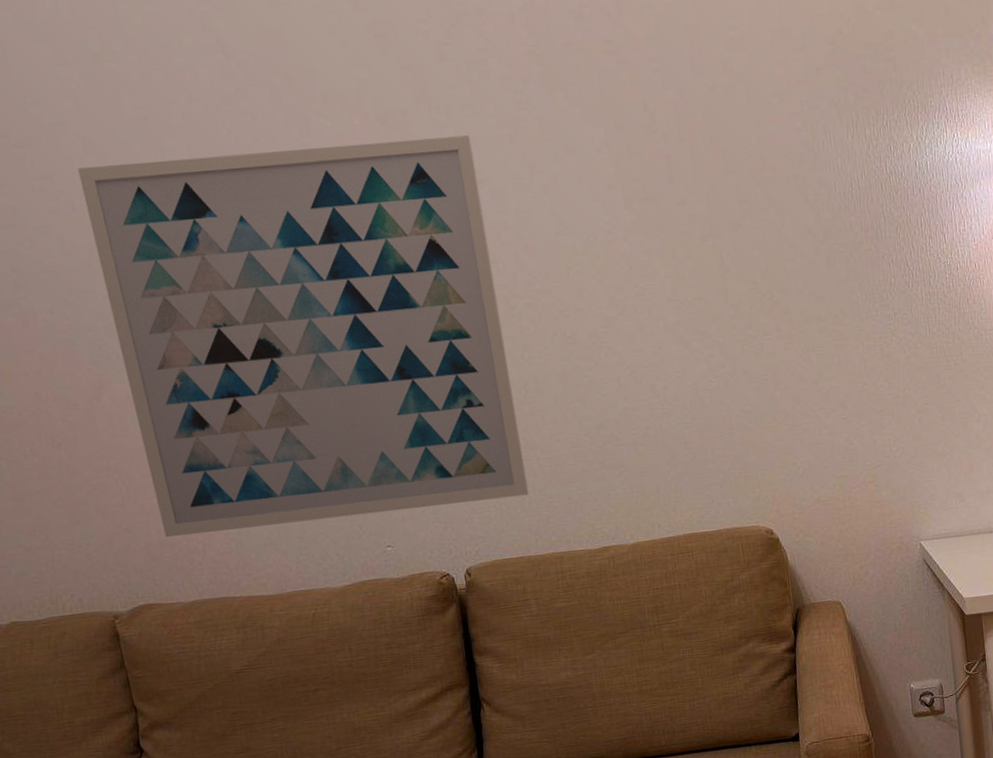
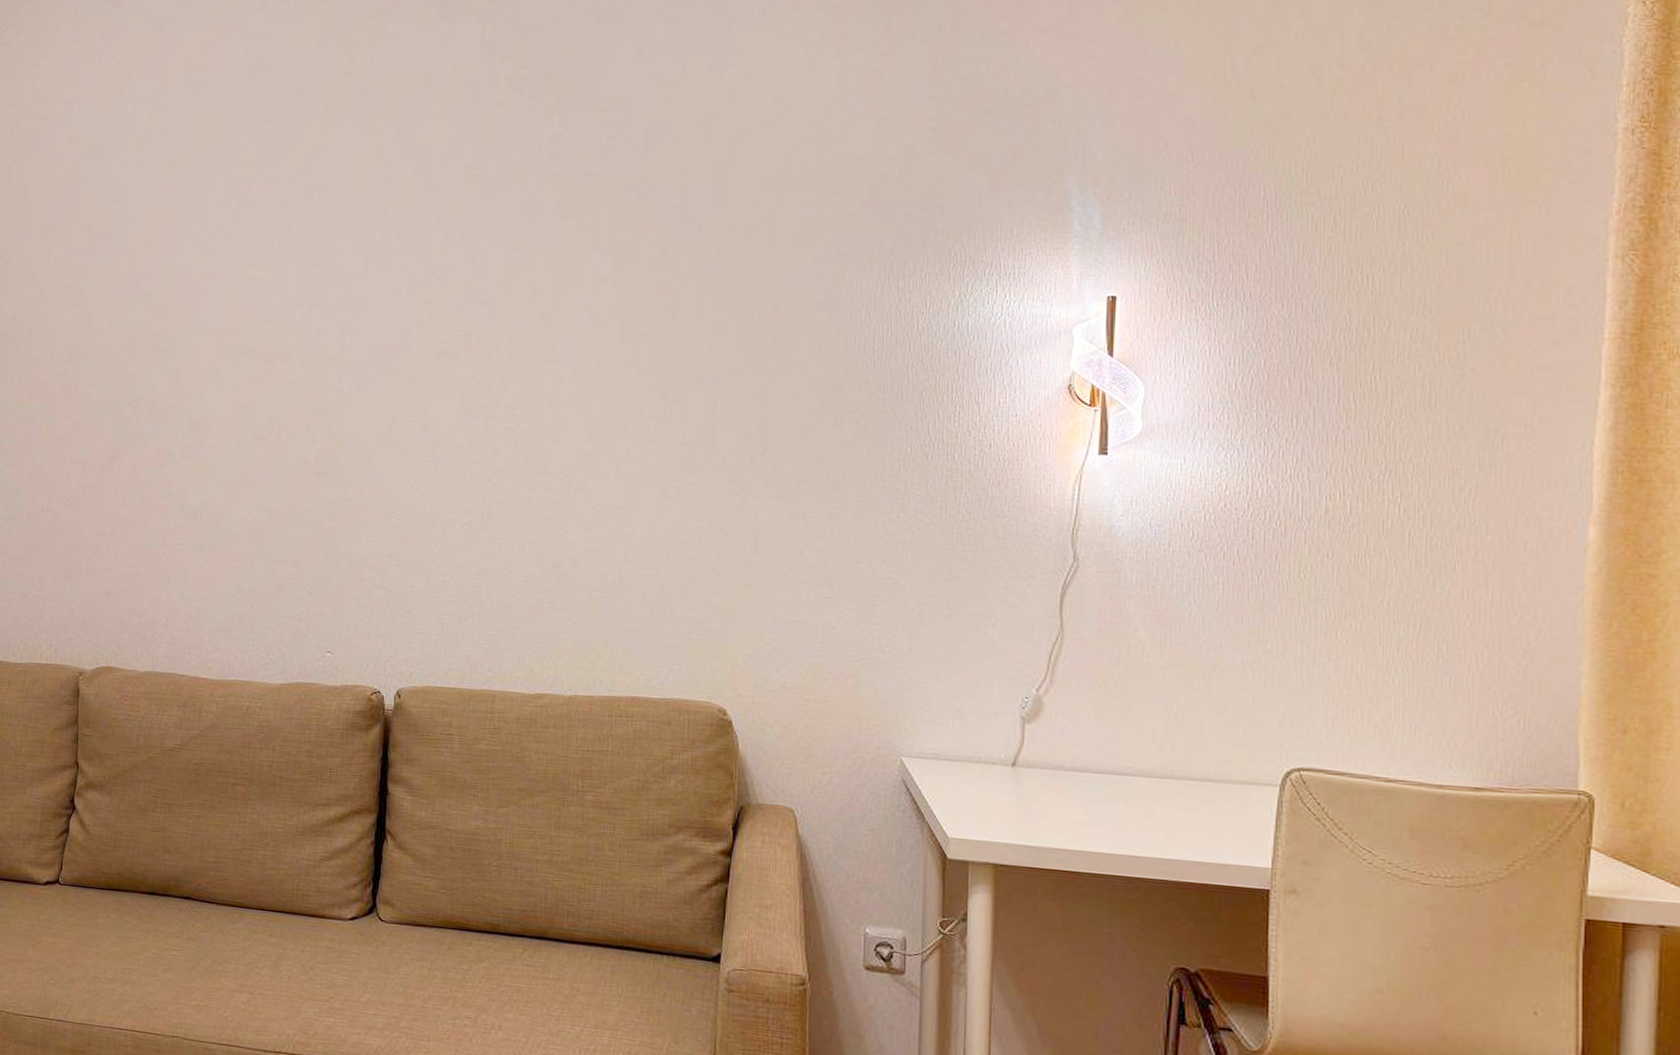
wall art: present [78,135,529,538] -> none [136,256,481,624]

